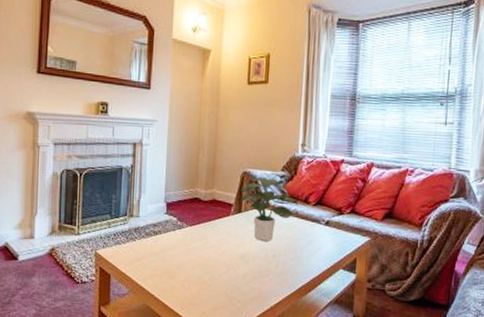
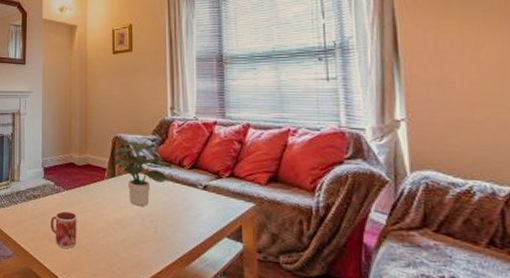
mug: none [171,247,200,284] -> present [50,211,77,248]

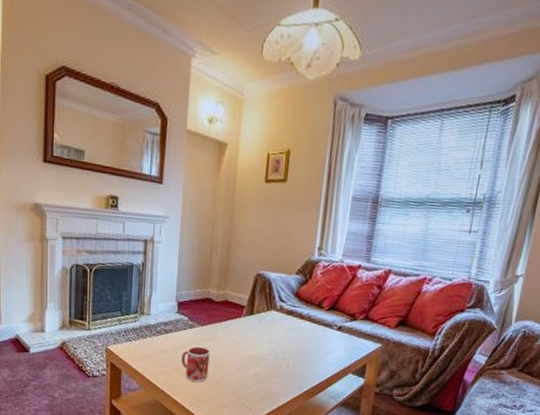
potted plant: present [112,137,174,206] -> none [252,276,313,344]

